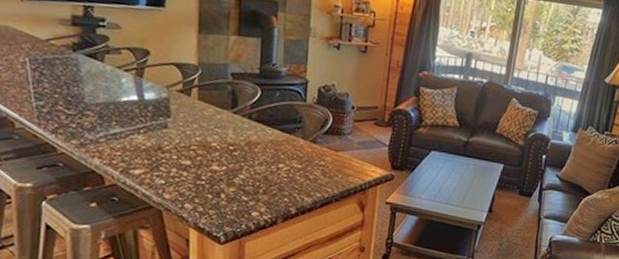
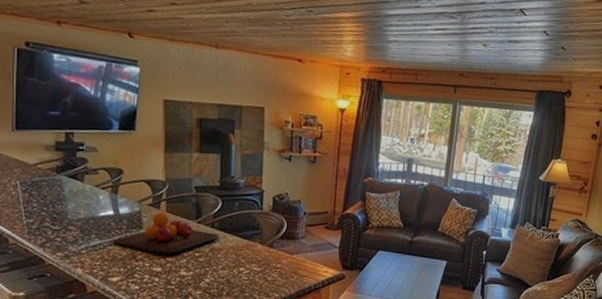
chopping board: none [135,99,257,148] -> present [112,212,219,256]

